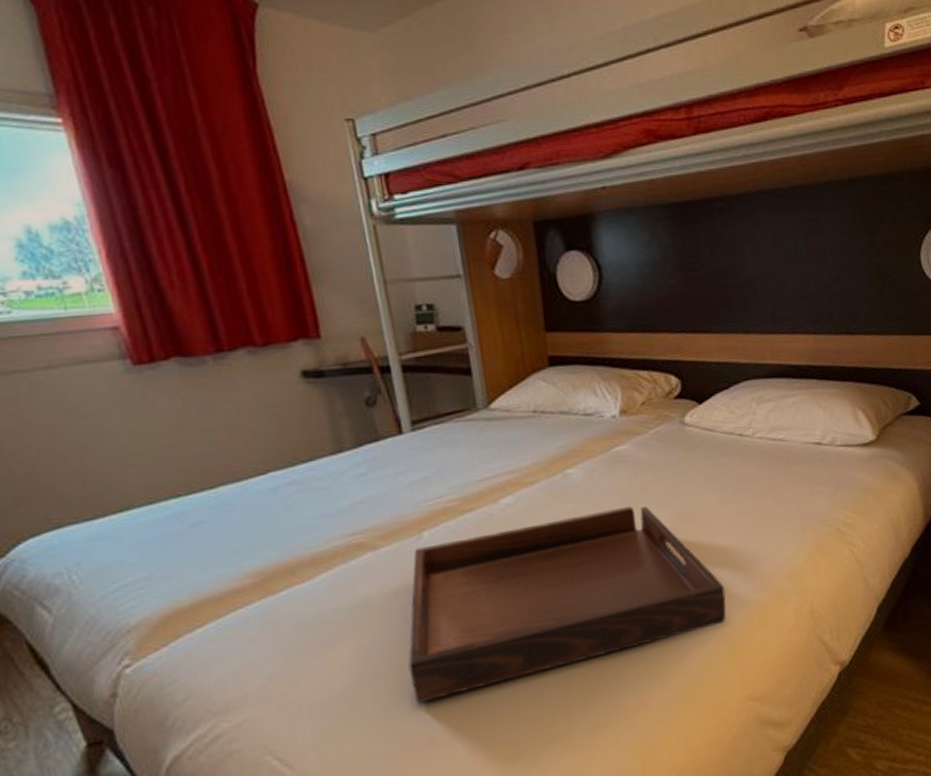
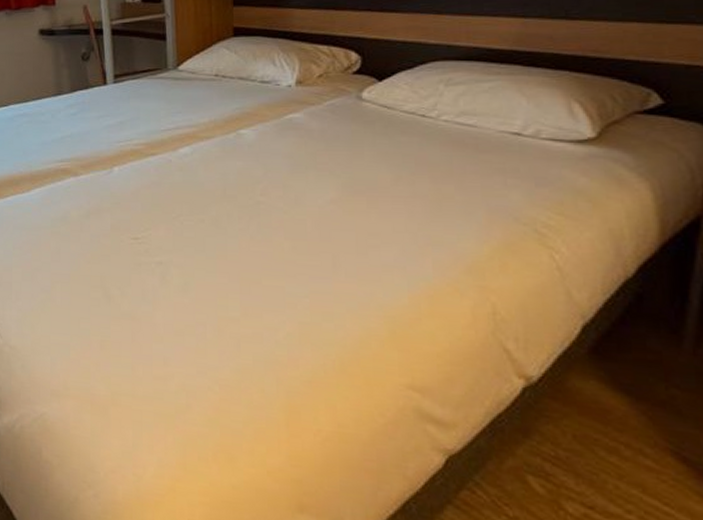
serving tray: present [408,506,726,704] -> none [91,171,391,310]

